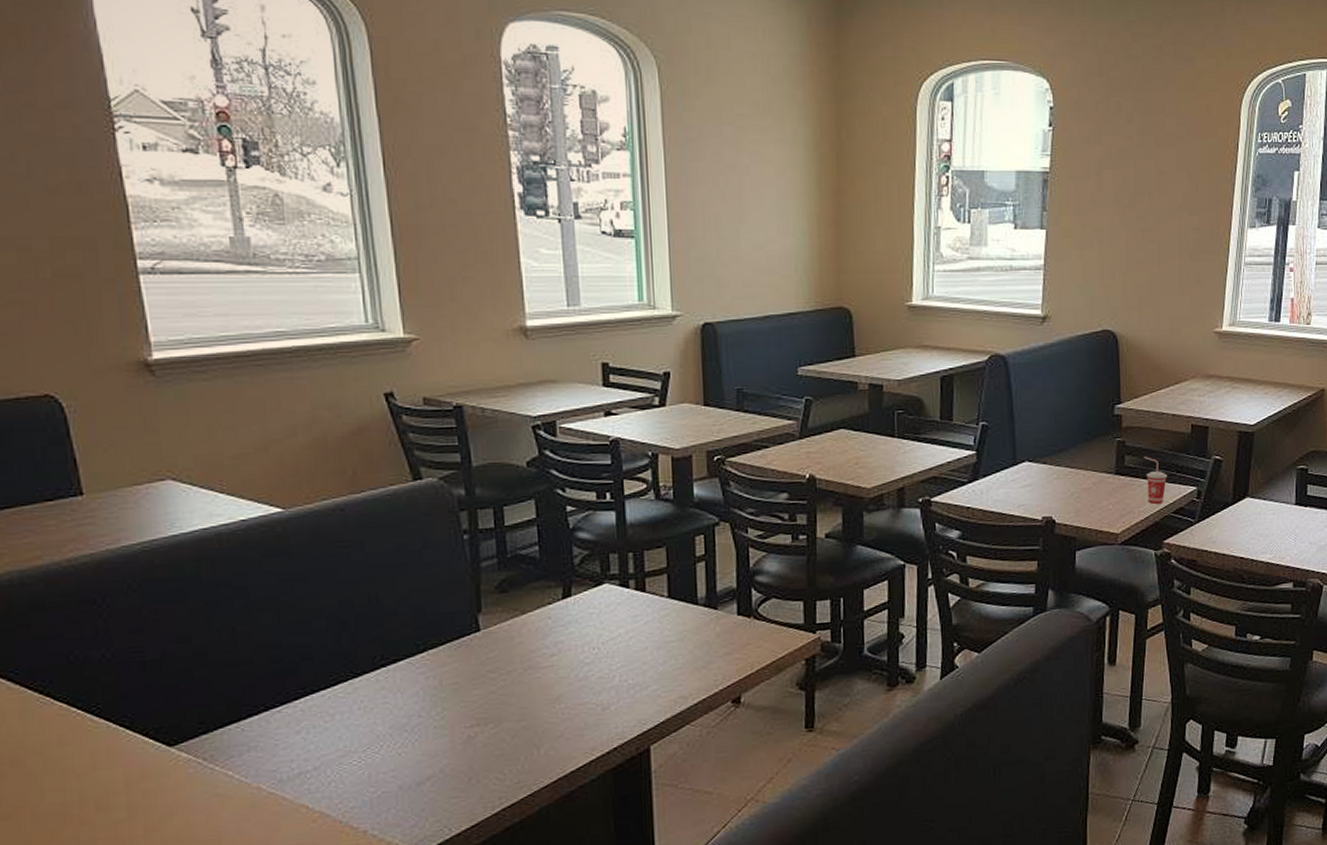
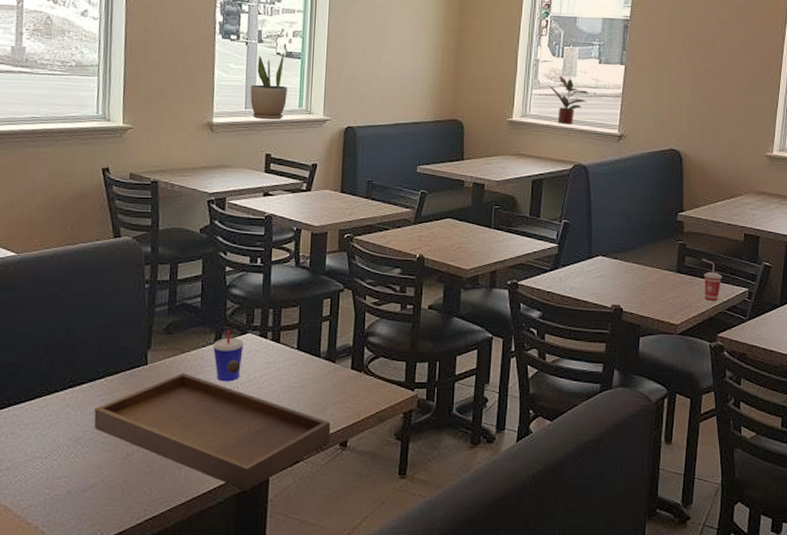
tray: none [419,616,720,765] -> present [94,359,331,492]
beverage cup: none [562,581,601,643] -> present [213,329,244,382]
potted plant: none [570,233,622,320] -> present [250,54,287,120]
potted plant: none [956,246,1003,307] -> present [550,75,589,125]

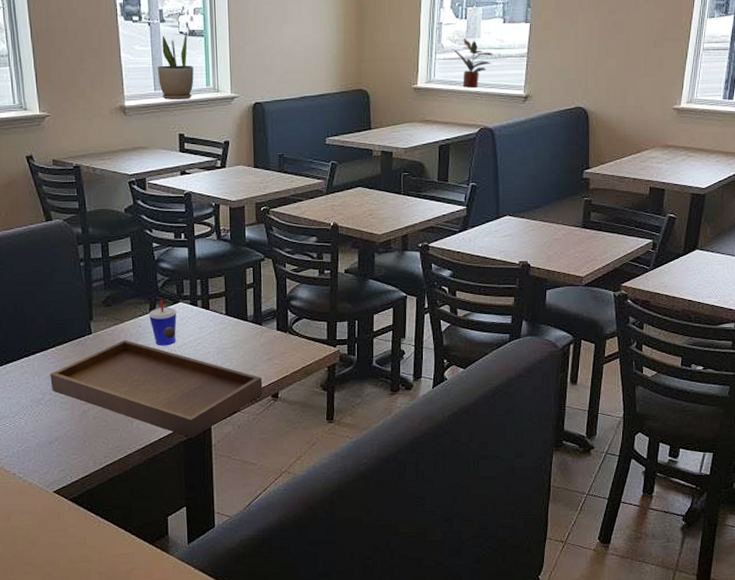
beverage cup: present [702,259,723,301] -> none [607,214,628,253]

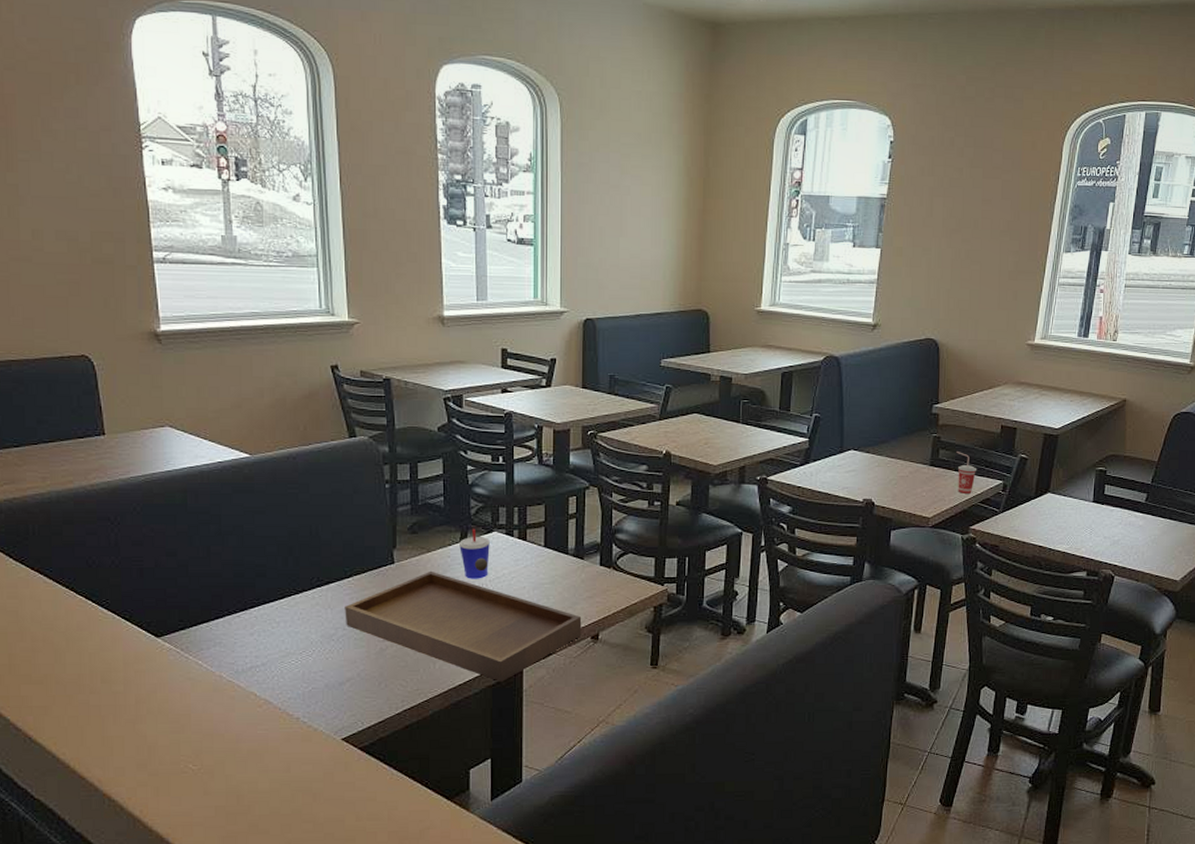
potted plant: present [157,33,194,101] -> none [481,240,521,313]
potted plant: present [454,38,493,89] -> none [800,260,842,314]
beverage cup: none [607,214,628,253] -> present [956,452,977,493]

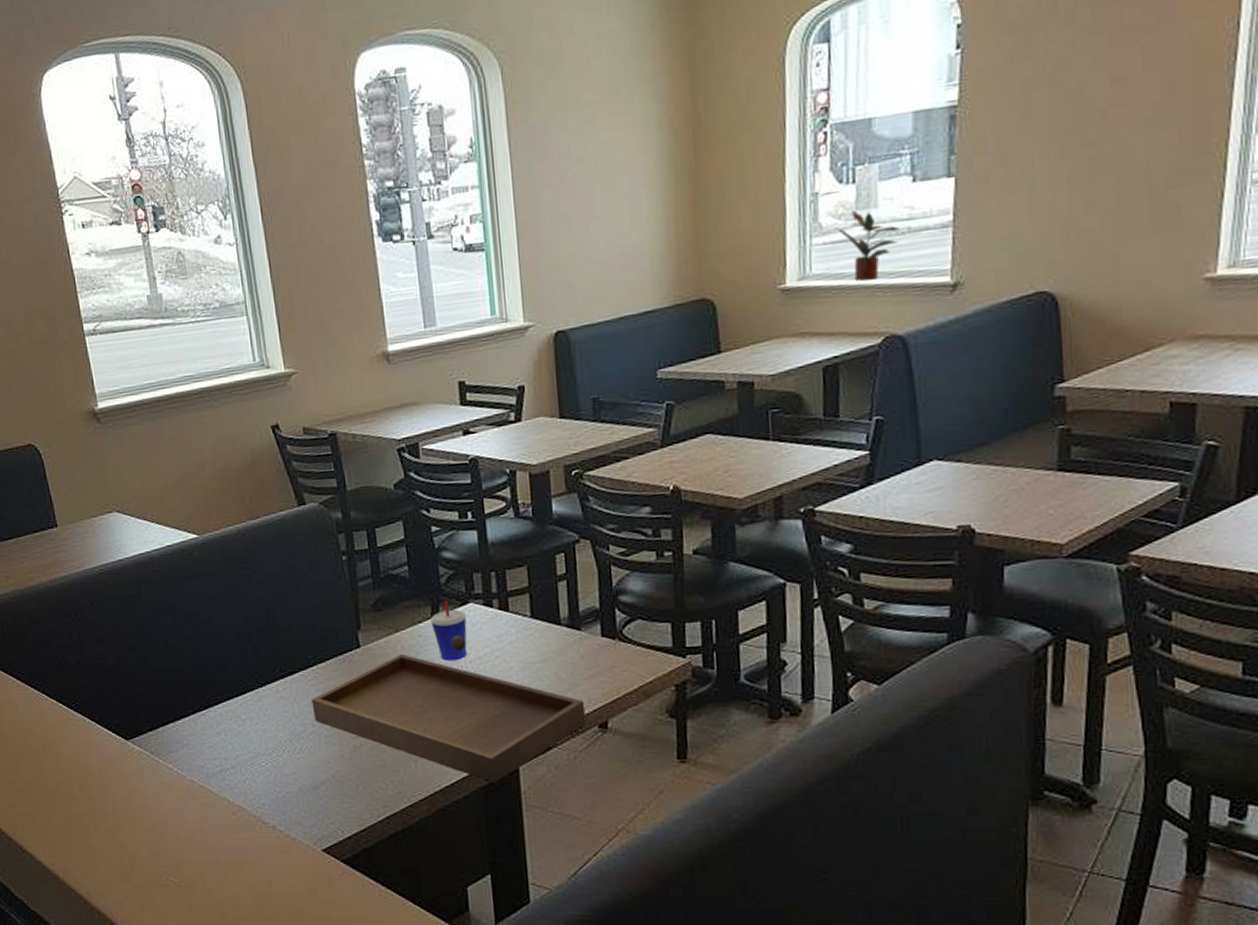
potted plant: none [800,260,842,314] -> present [838,210,899,282]
beverage cup: present [956,452,977,493] -> none [1099,447,1135,506]

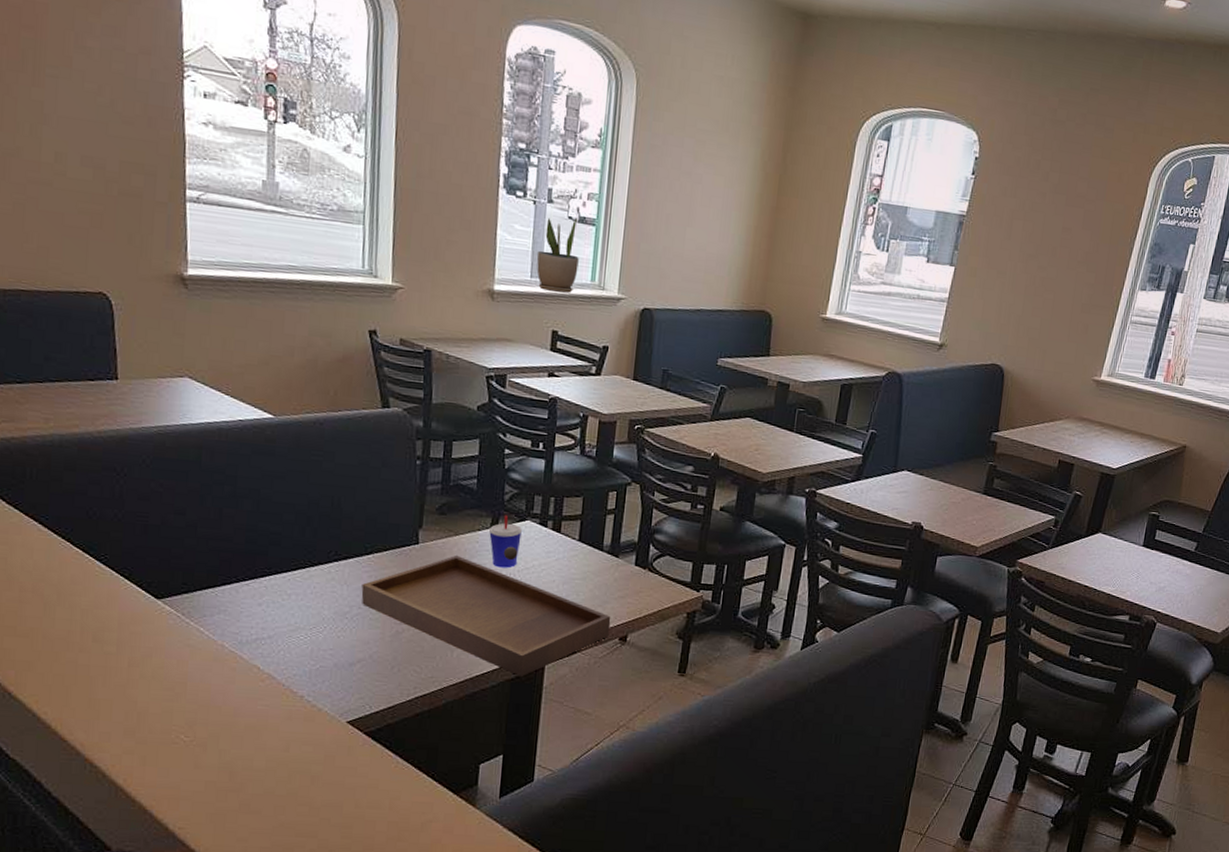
potted plant: none [426,248,475,339] -> present [537,218,579,294]
potted plant: present [838,210,899,282] -> none [870,272,912,328]

